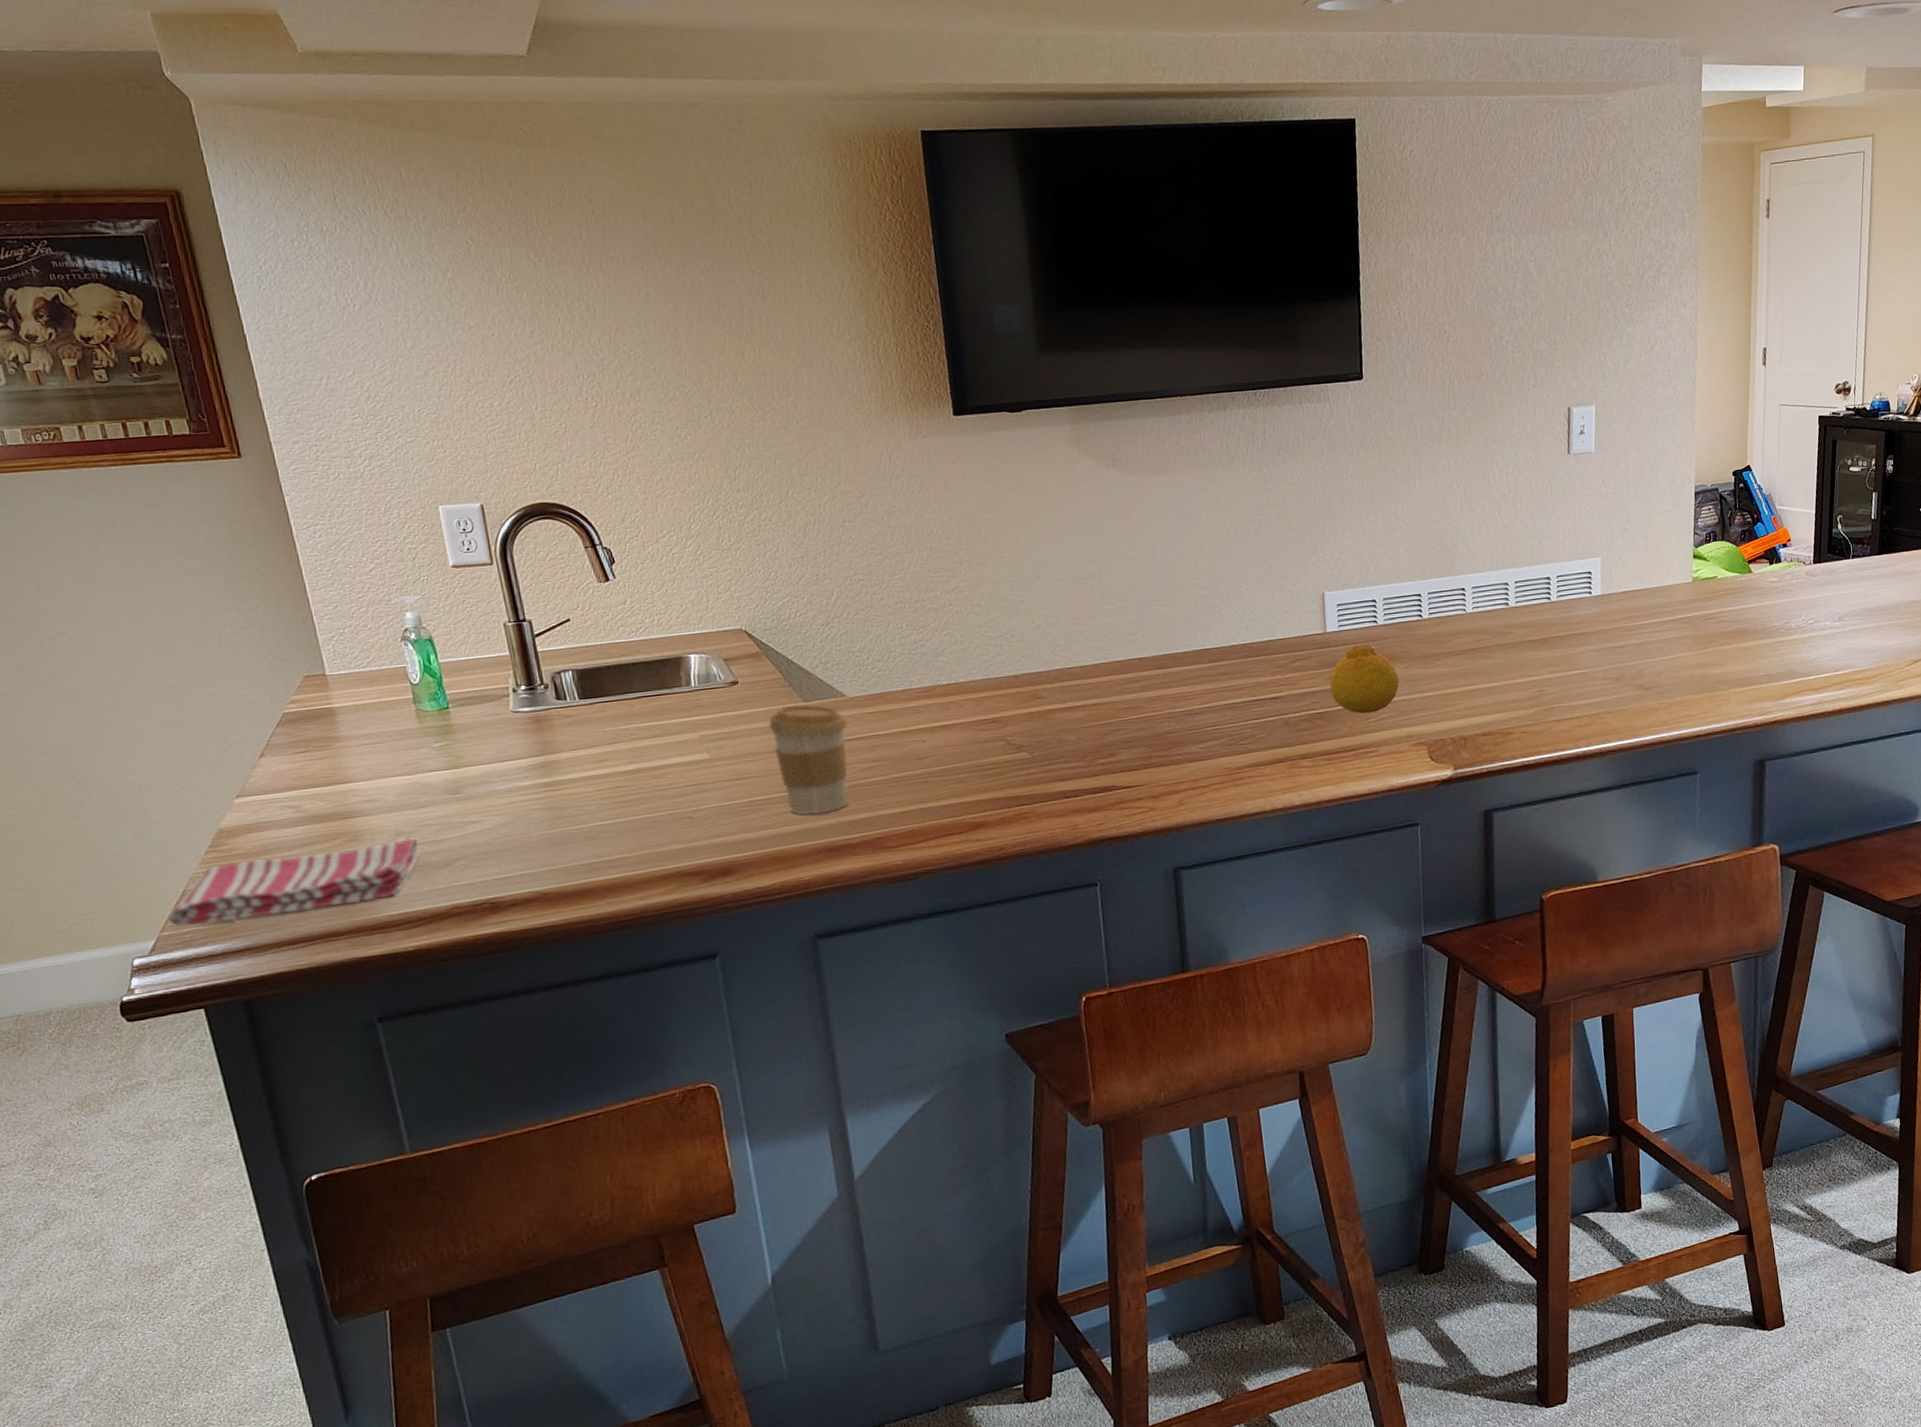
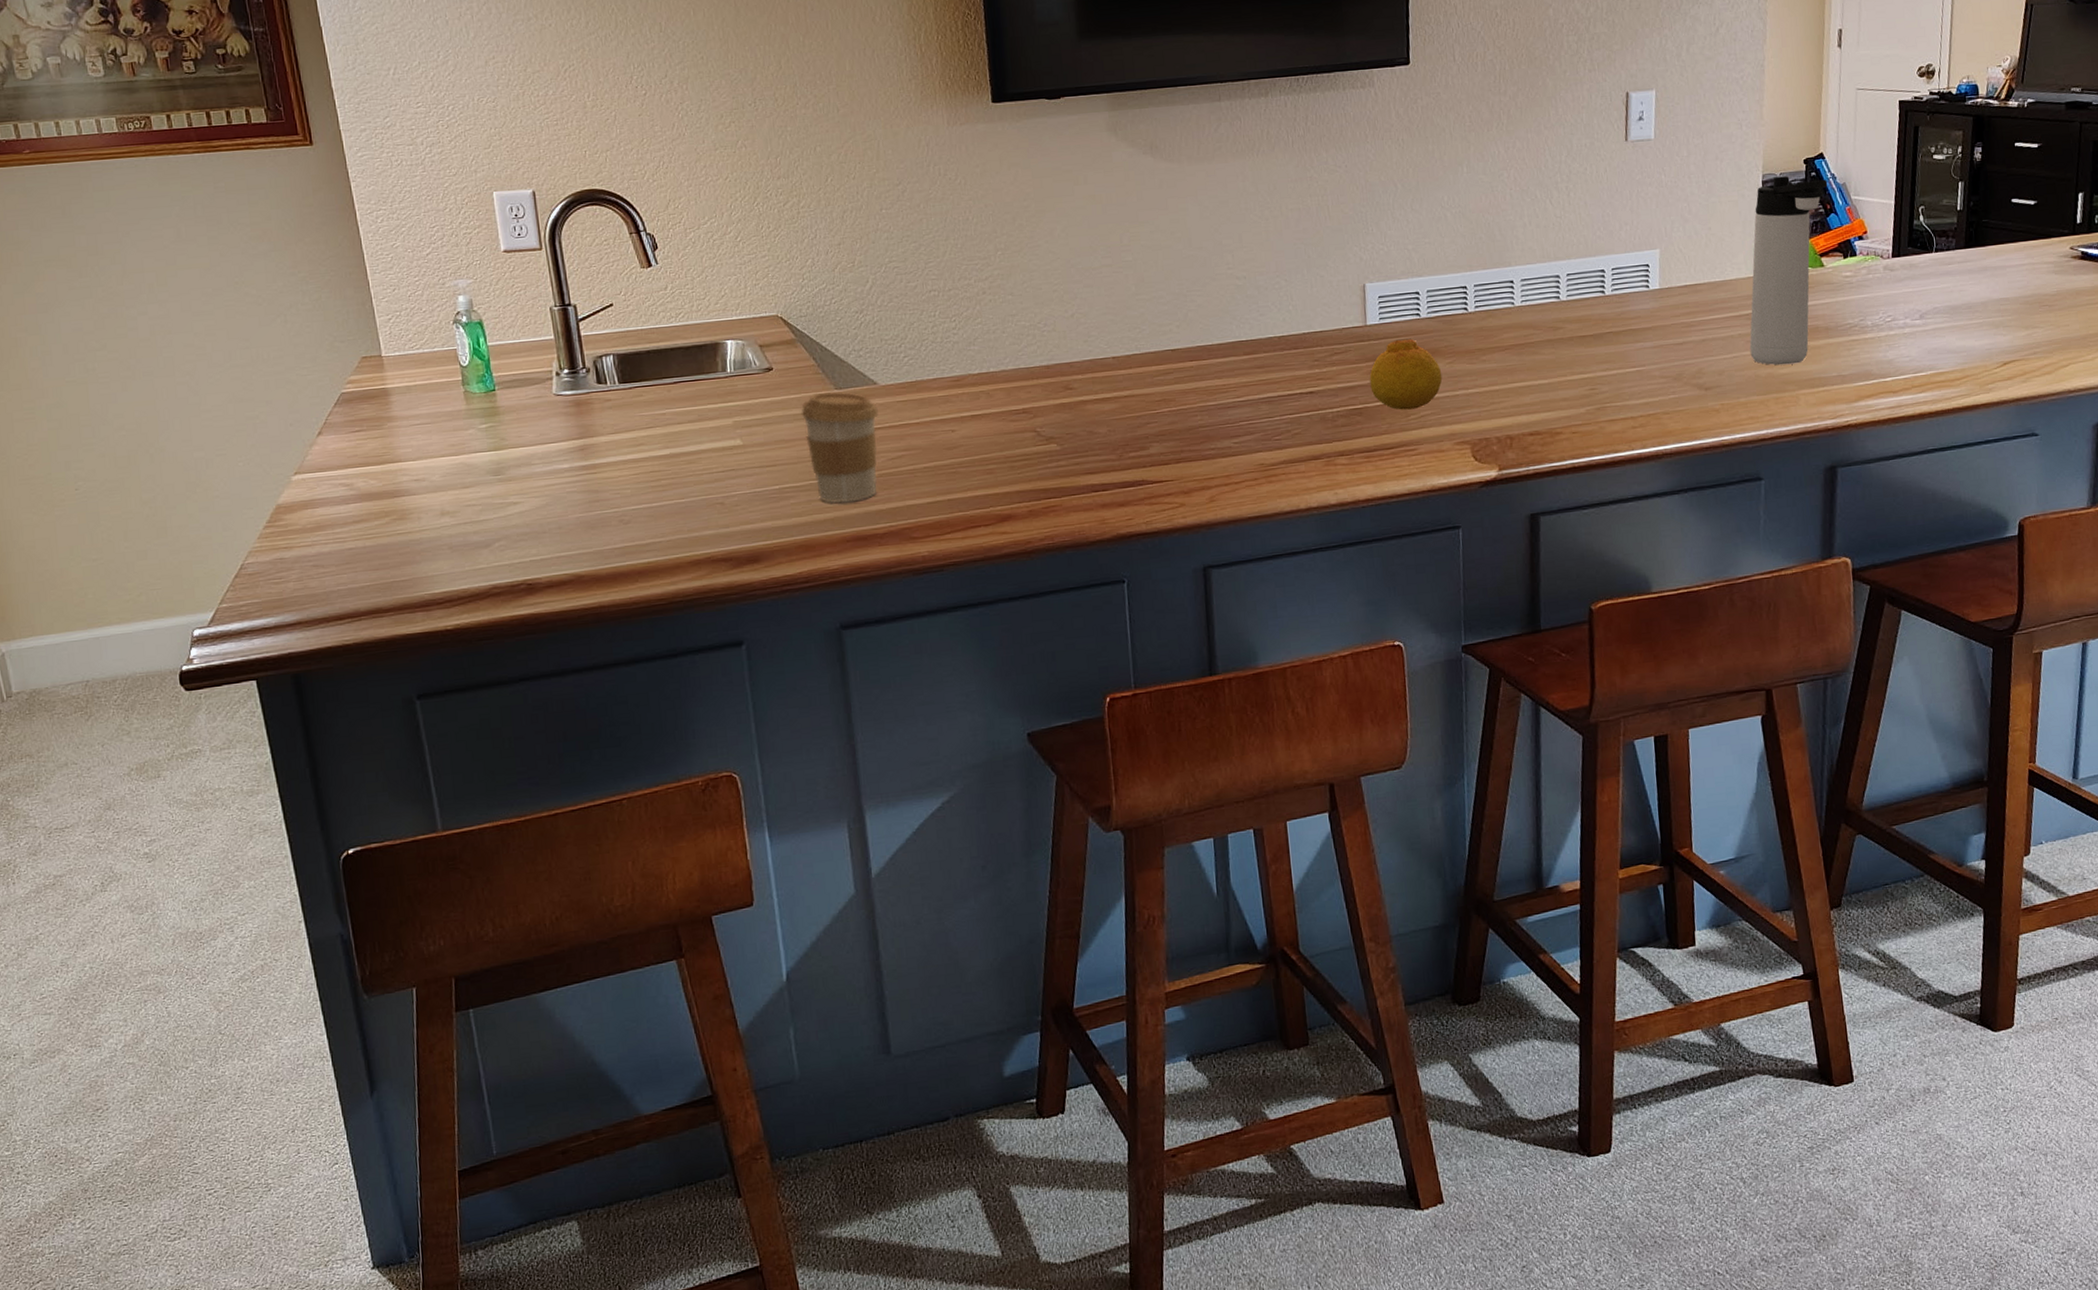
dish towel: present [167,837,419,927] -> none [226,517,462,600]
thermos bottle: none [1684,487,1755,666] -> present [1749,176,1828,365]

